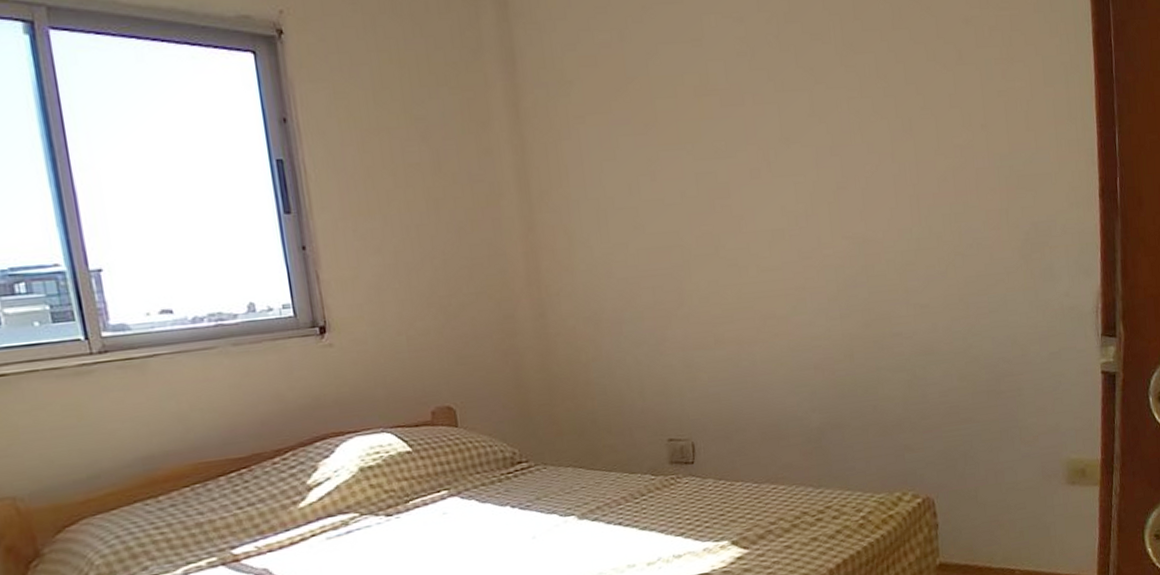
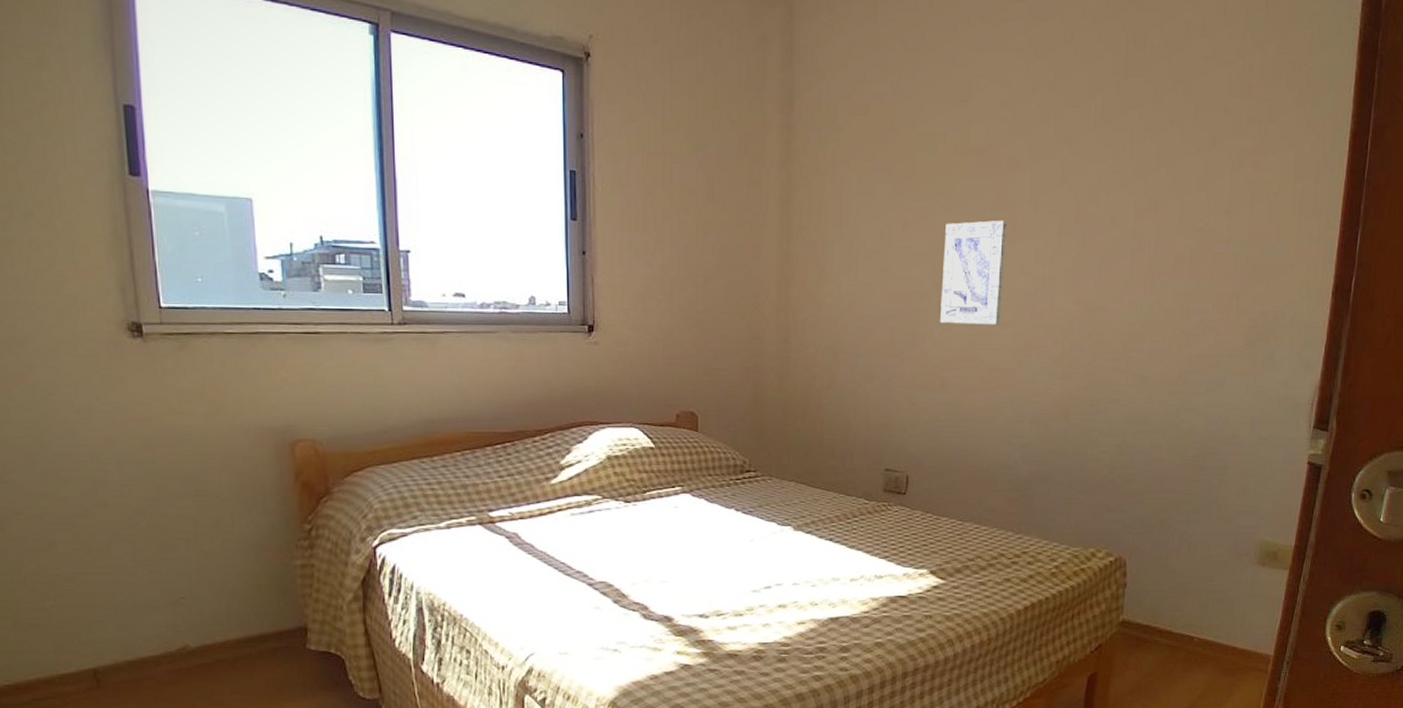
wall art: none [696,159,768,276] -> present [940,220,1007,325]

